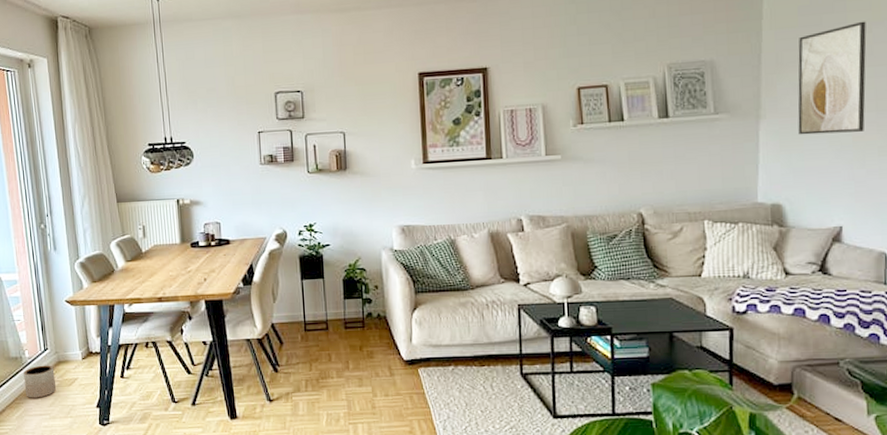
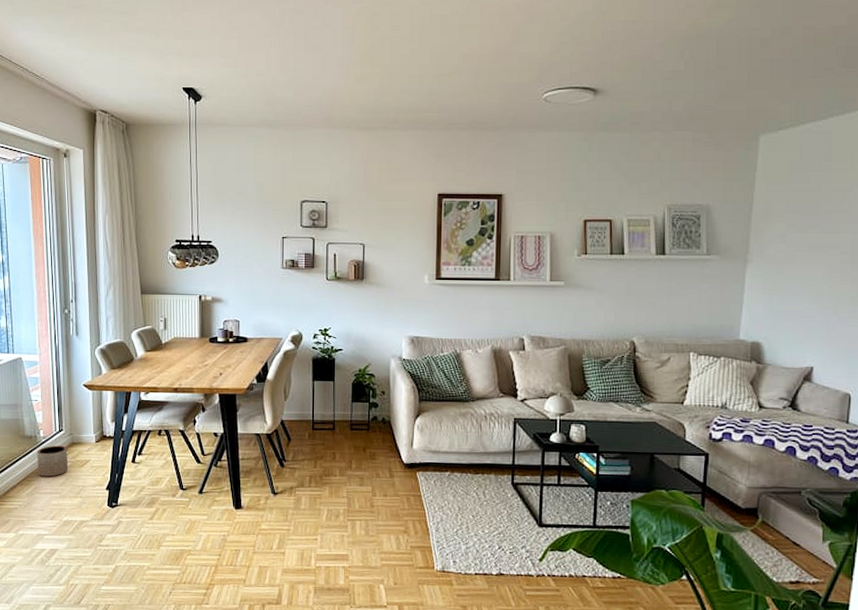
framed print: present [797,21,867,135] -> none [781,181,848,281]

